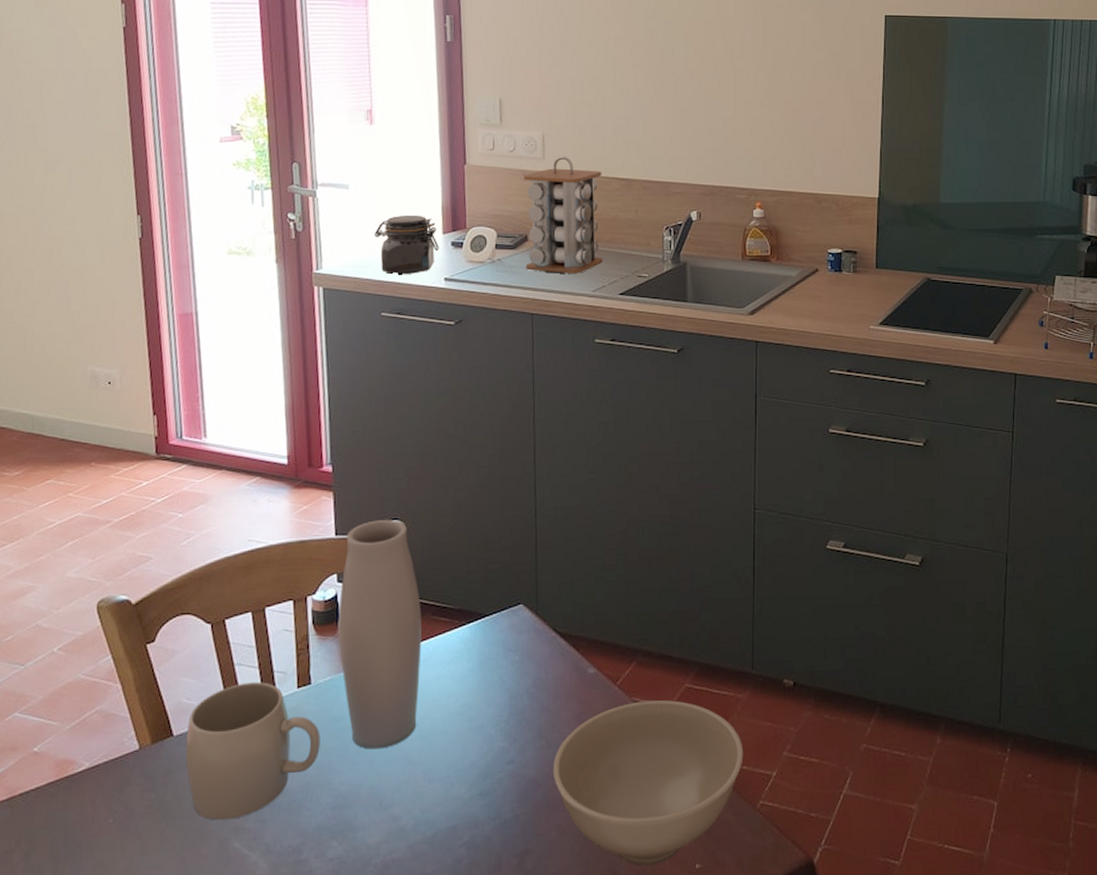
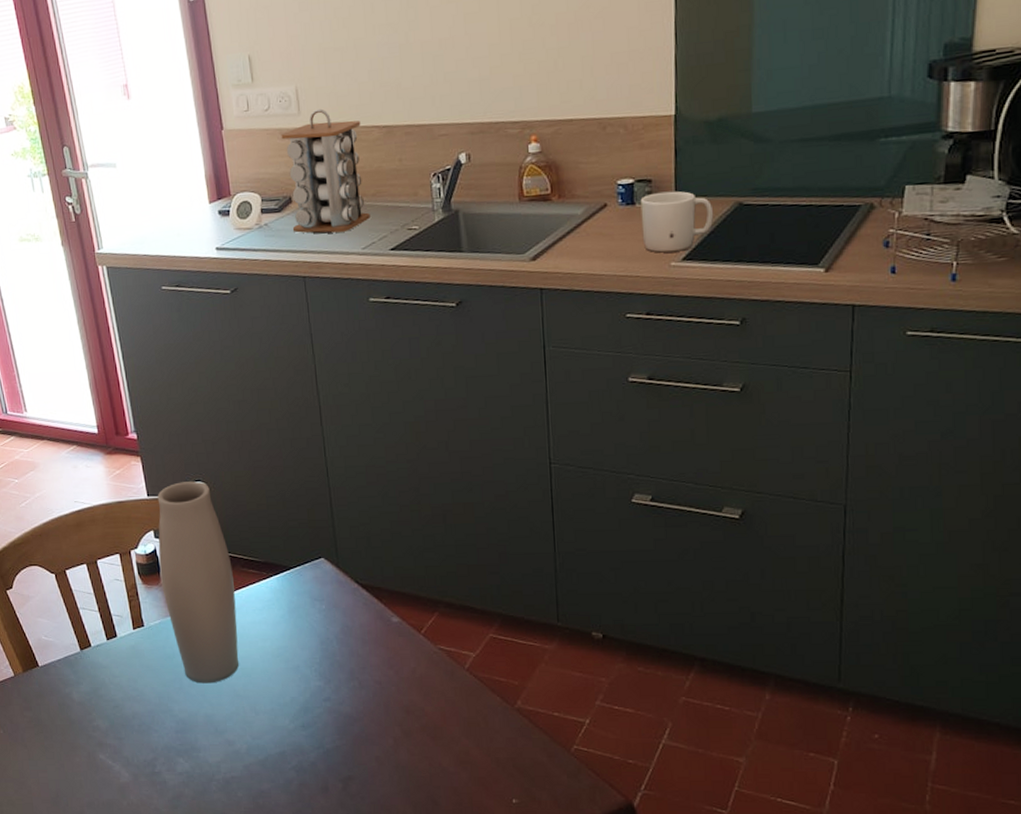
mug: present [185,682,321,820] -> none [48,623,159,736]
jar: present [374,216,439,274] -> none [145,187,207,248]
bowl: present [552,700,744,866] -> none [366,649,554,798]
mug: none [847,263,907,317] -> present [640,190,714,253]

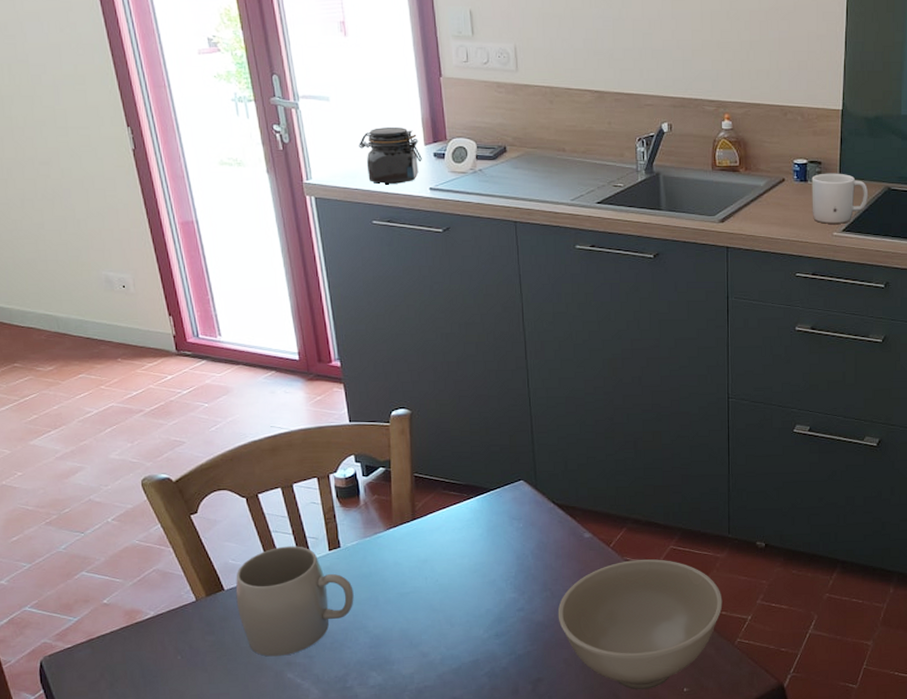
mug: none [48,623,159,736] -> present [235,546,354,657]
jar: none [145,187,207,248] -> present [359,127,422,184]
vase: present [157,481,239,683] -> none [358,408,437,600]
spice rack: present [281,108,370,234] -> none [498,68,580,183]
bowl: none [366,649,554,798] -> present [557,559,723,690]

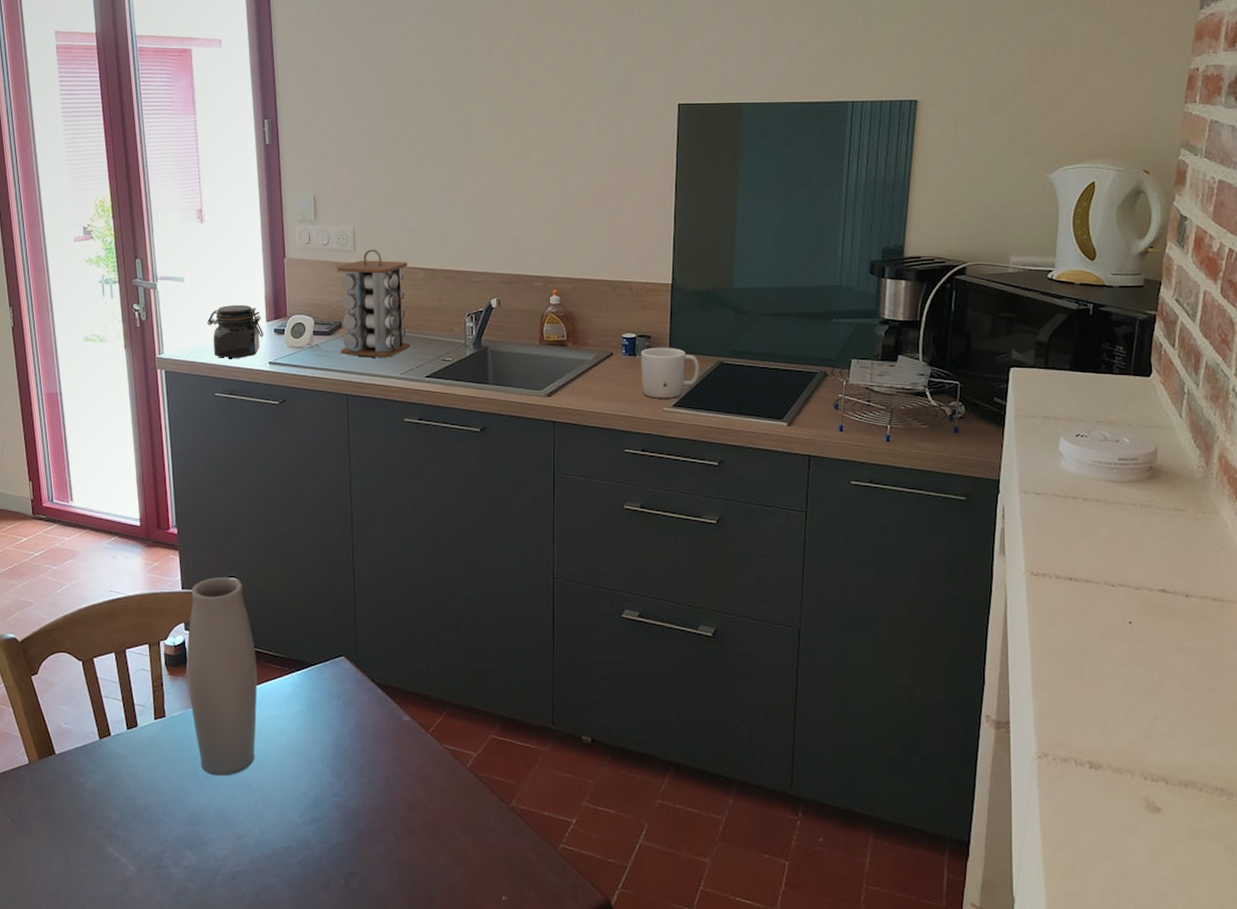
mug: present [235,546,354,657] -> none [65,712,175,827]
vase: none [358,408,437,600] -> present [186,577,257,776]
spice rack: none [498,68,580,183] -> present [337,248,410,358]
bowl: present [557,559,723,690] -> none [373,748,545,895]

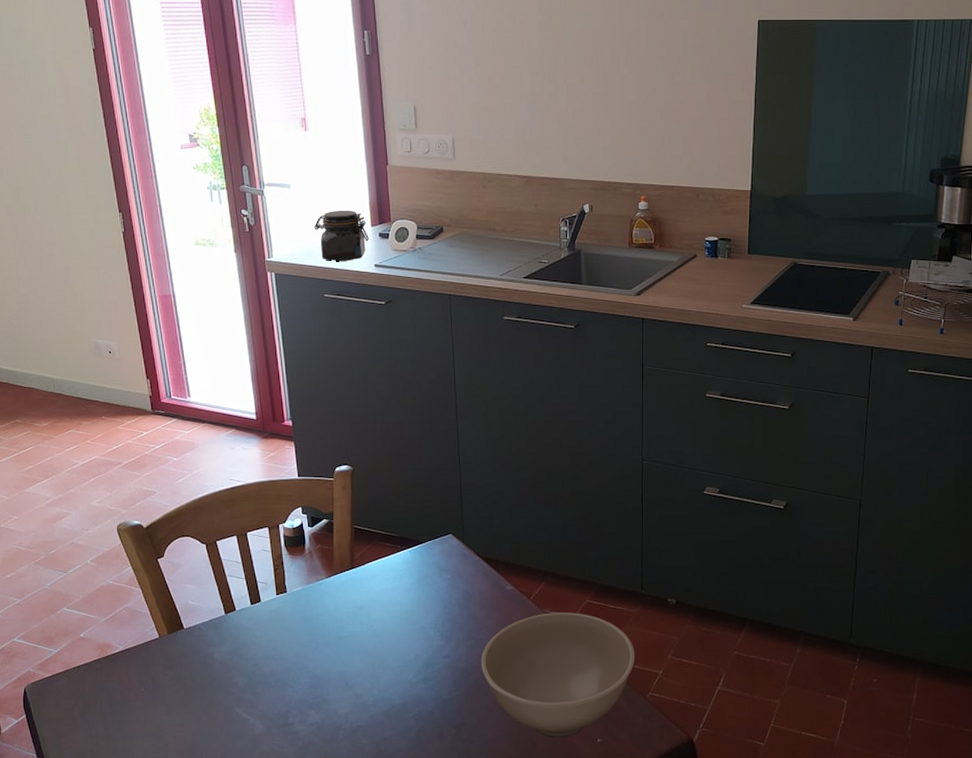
vase: present [186,577,257,776] -> none [304,465,372,643]
spice rack: present [337,248,410,358] -> none [437,156,508,260]
bowl: none [373,748,545,895] -> present [481,612,635,739]
mug: present [641,347,700,399] -> none [722,249,776,297]

